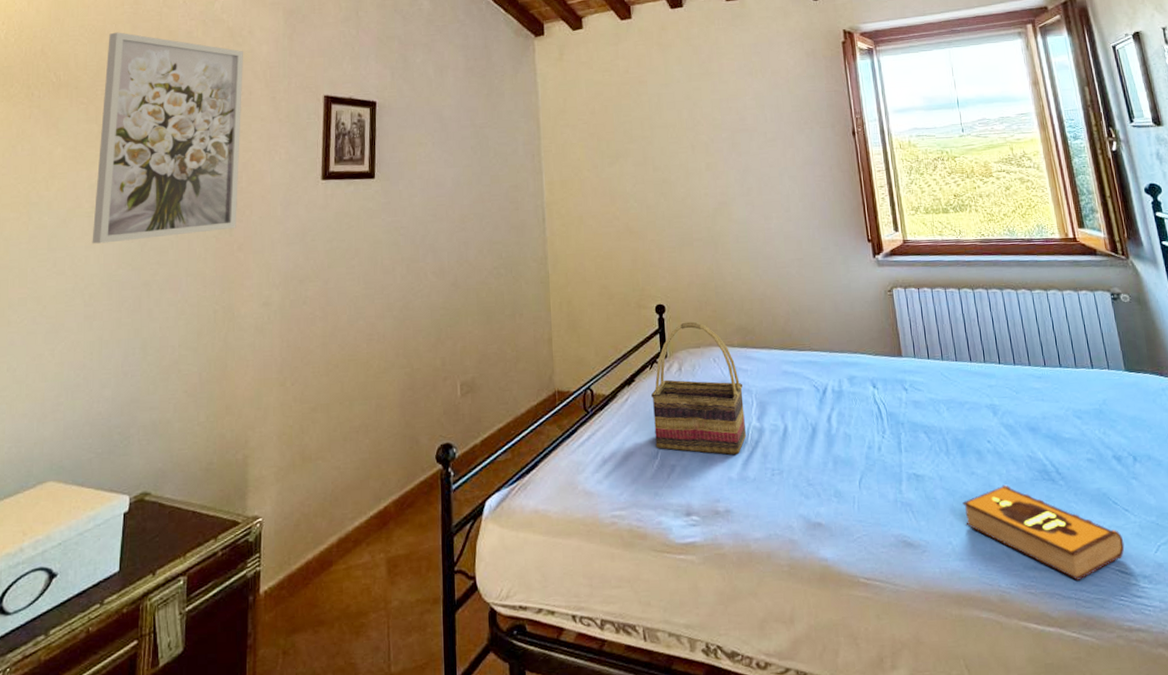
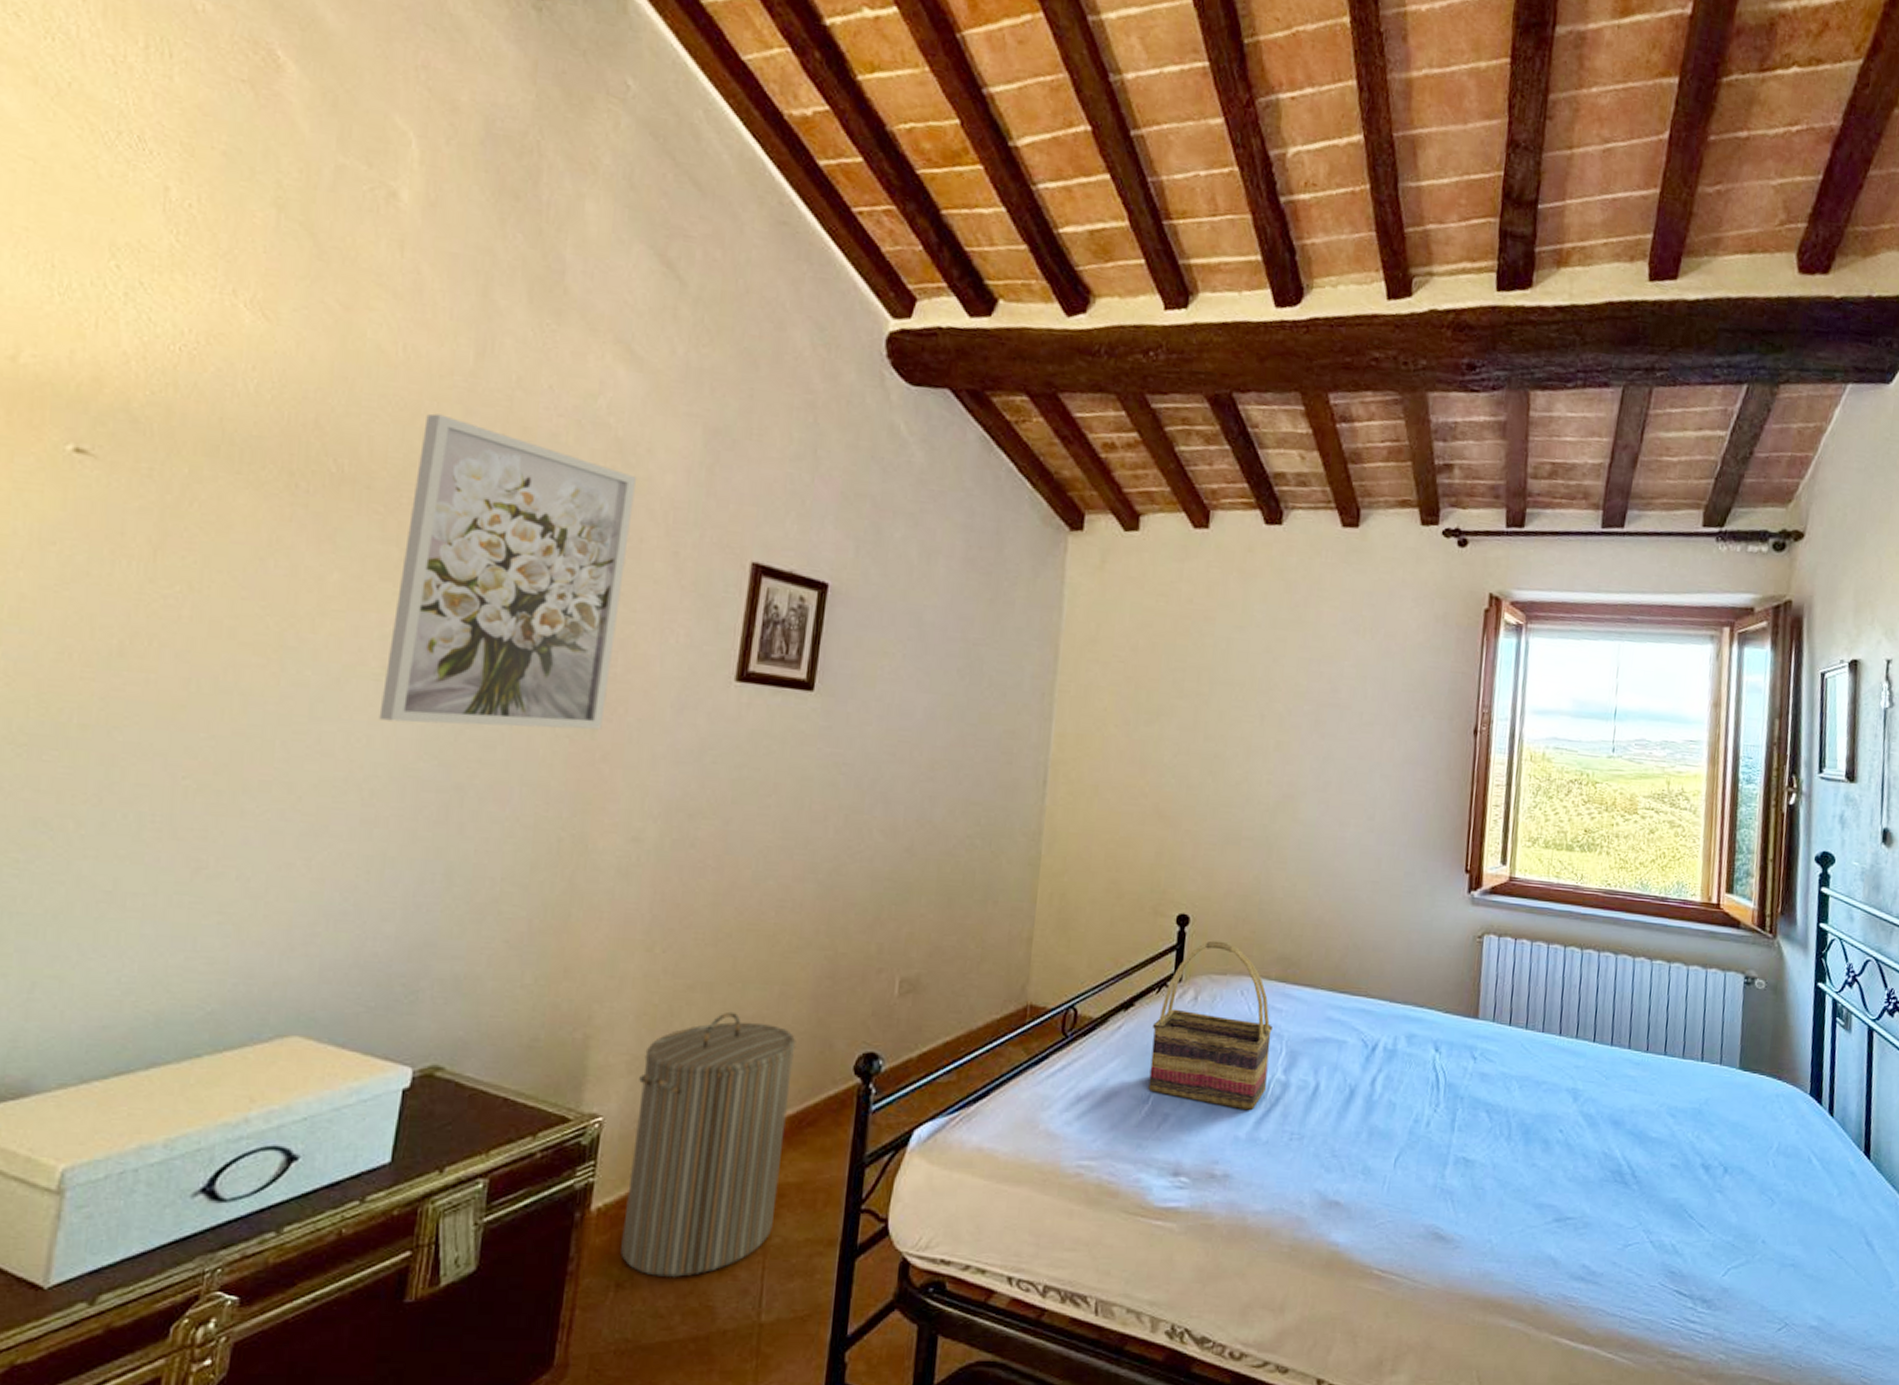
laundry hamper: none [284,424,392,643] -> present [620,1011,796,1278]
hardback book: present [962,484,1125,580] -> none [1512,1182,1691,1297]

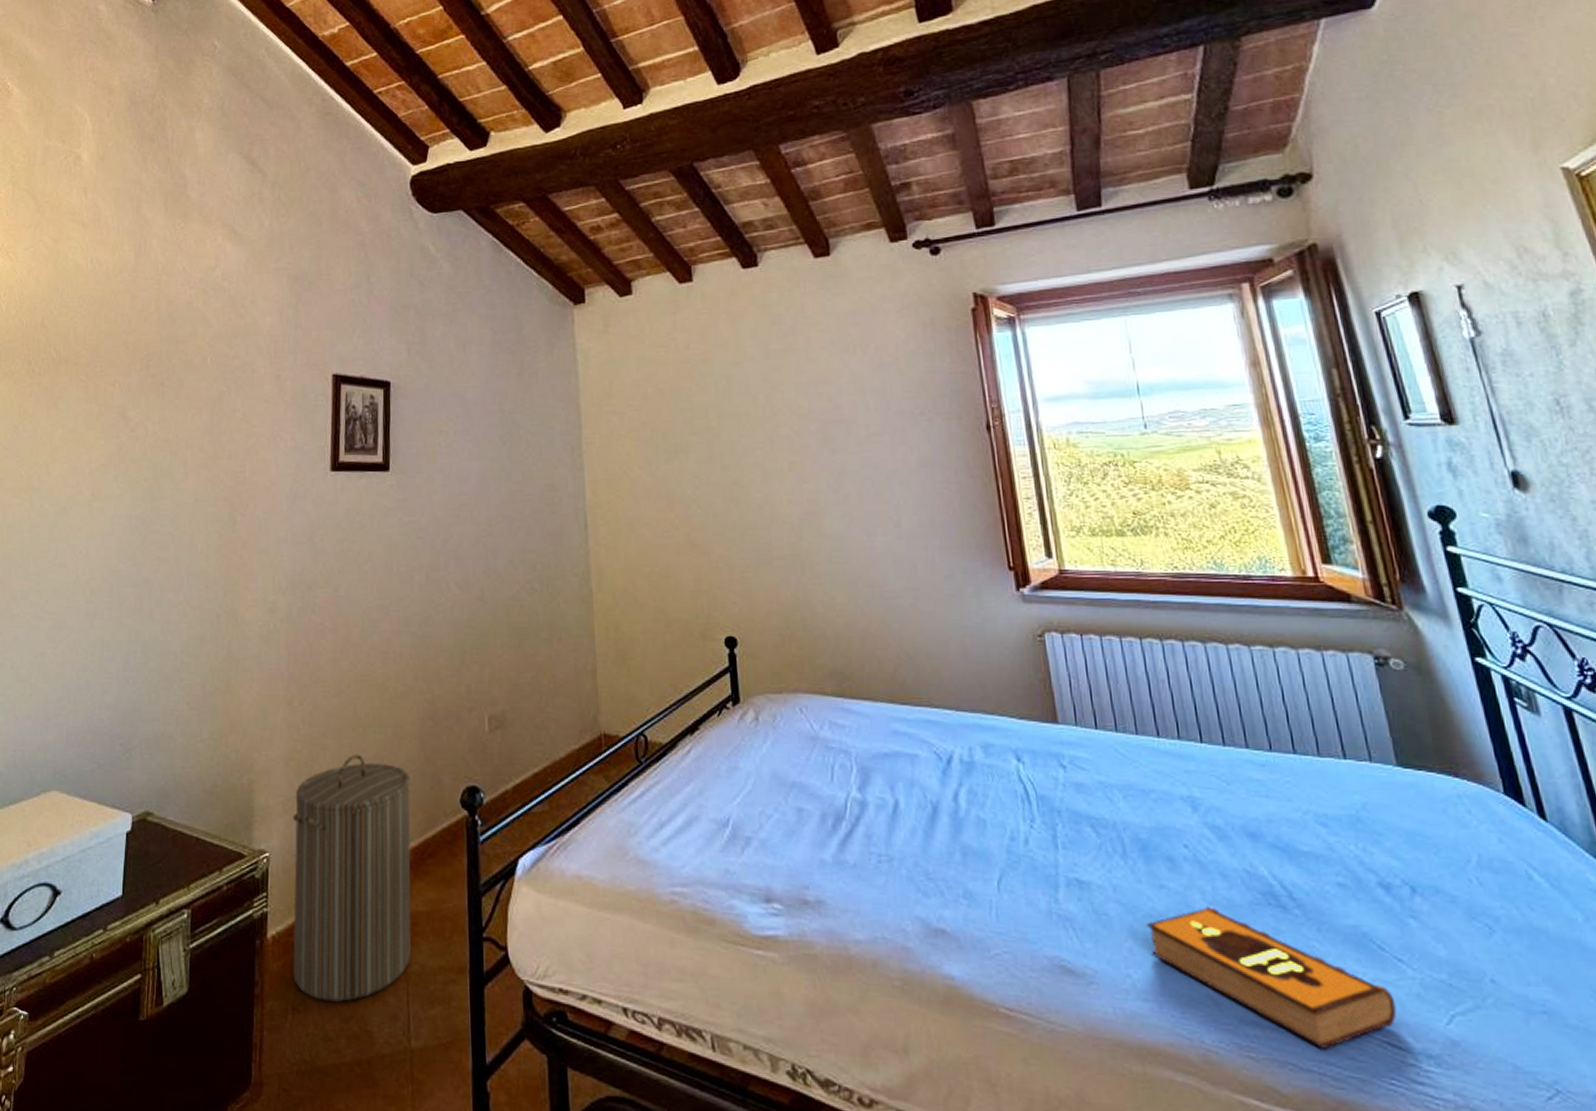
wall art: present [378,413,636,730] -> none [92,302,246,535]
woven basket: present [1148,940,1274,1111] -> none [720,660,843,832]
hardback book: none [1512,1182,1691,1297] -> present [1147,906,1397,1049]

